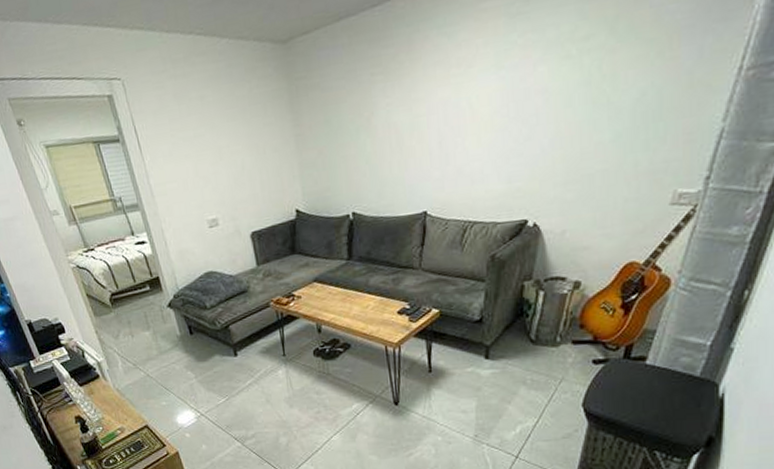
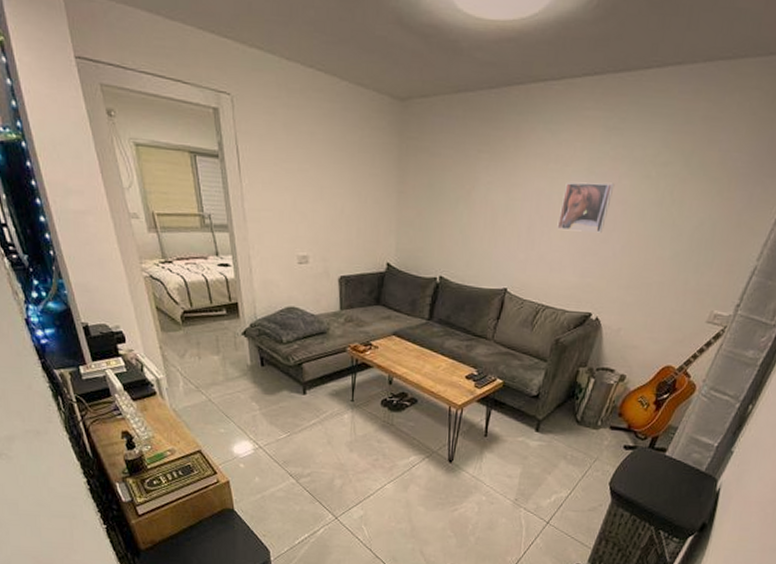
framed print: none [471,73,530,138] -> present [557,182,615,233]

